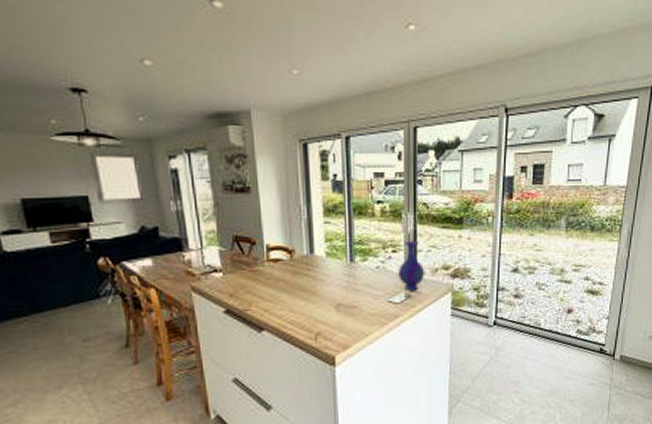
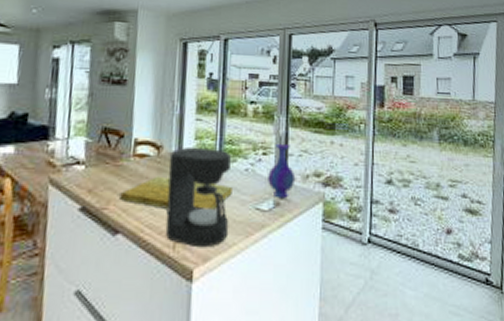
cutting board: none [260,278,365,307] -> present [120,176,232,209]
coffee maker: none [302,248,365,338] -> present [165,146,232,248]

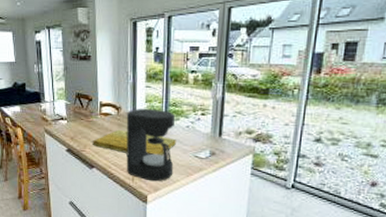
vase: present [268,143,296,199] -> none [205,106,230,150]

